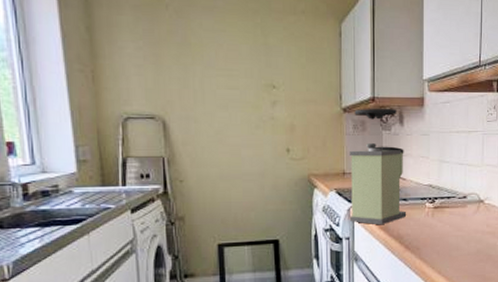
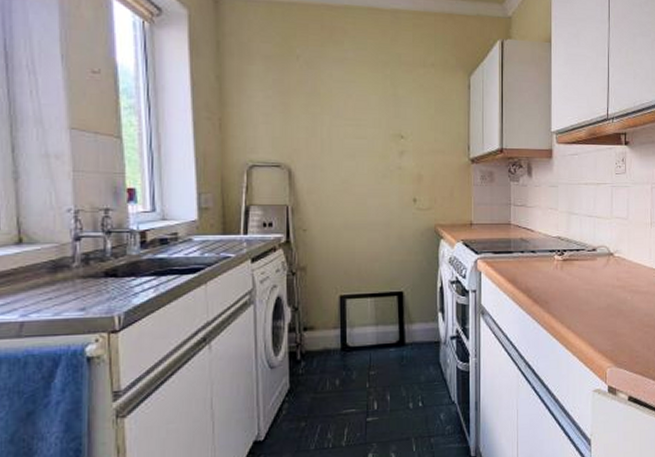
coffee grinder: present [350,108,407,225] -> none [477,159,535,278]

